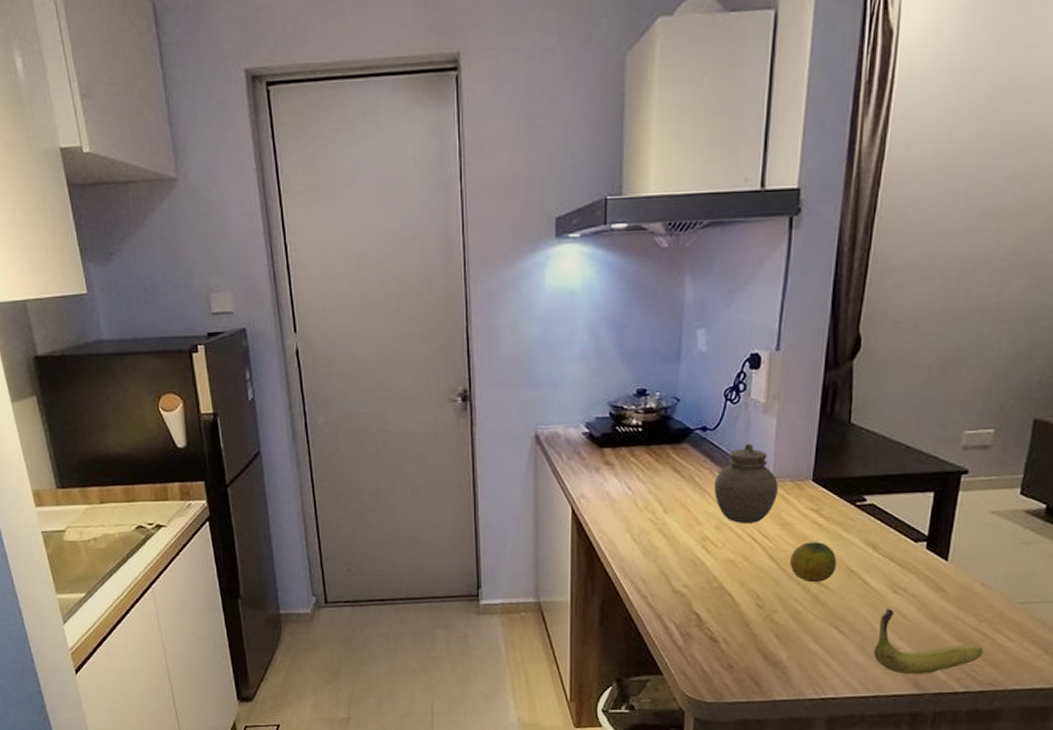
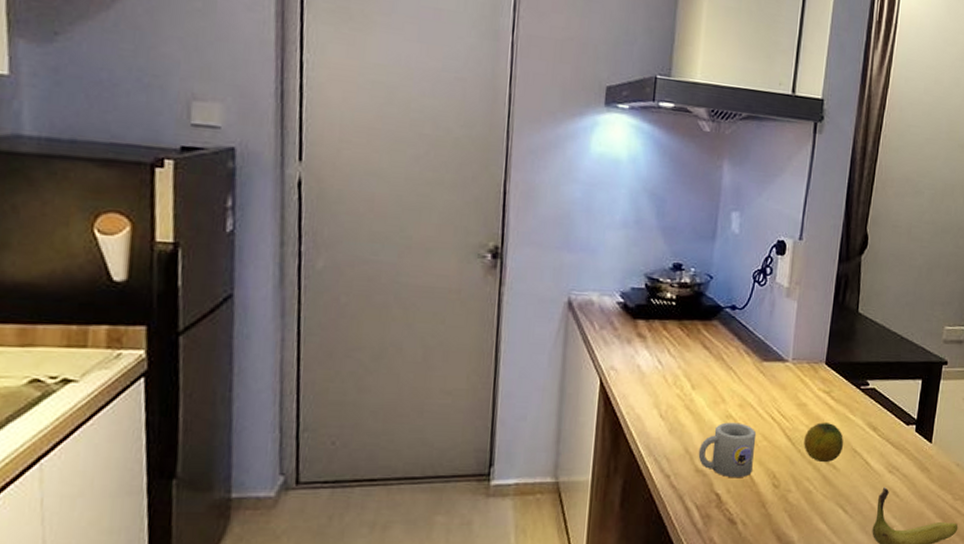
mug: none [674,544,736,599] -> present [698,422,757,478]
jar: present [714,443,778,523] -> none [739,324,796,403]

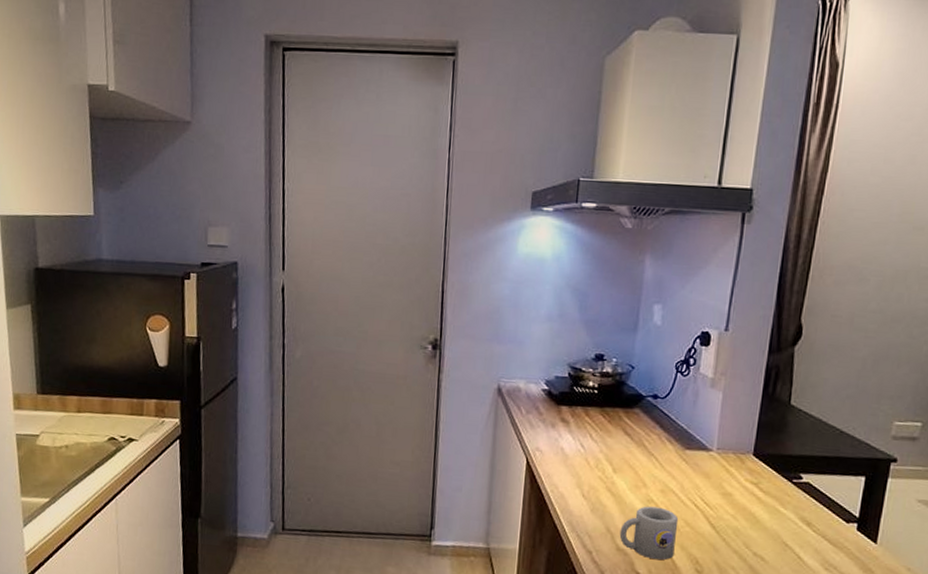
fruit: present [804,422,843,463] -> none [729,513,773,554]

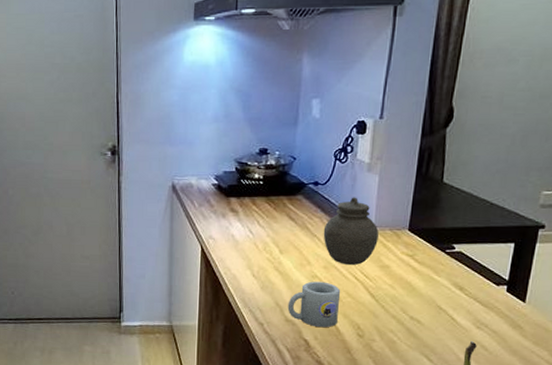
jar: none [661,414,721,490] -> present [323,197,379,265]

